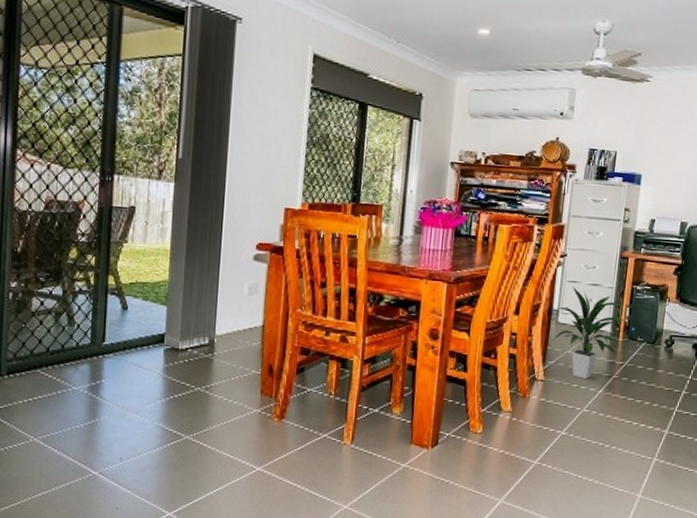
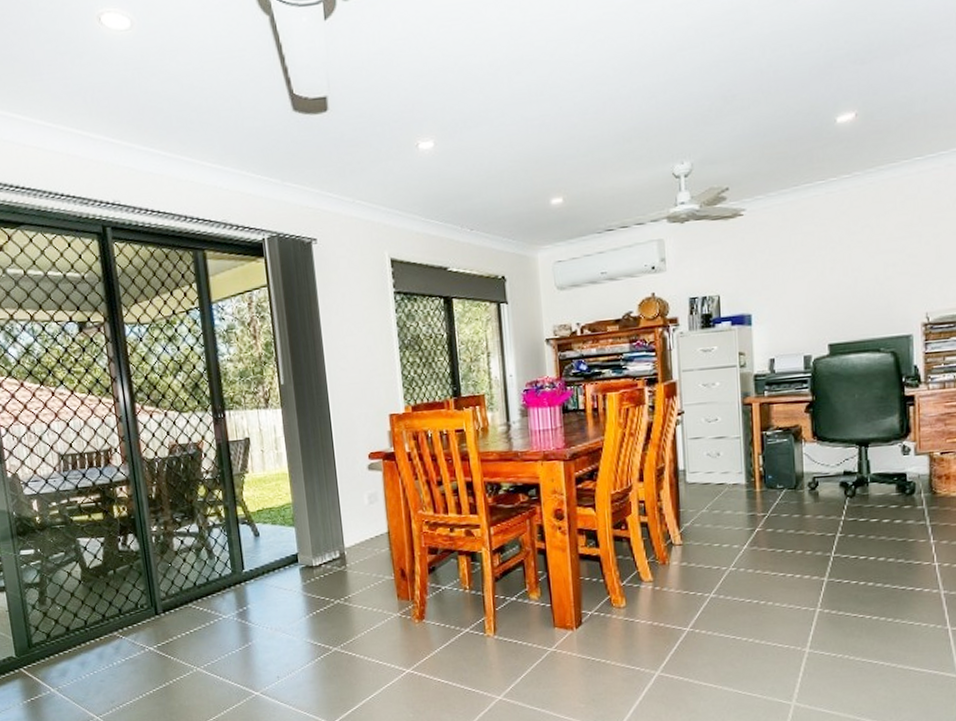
indoor plant: present [554,286,625,379] -> none [683,443,758,537]

